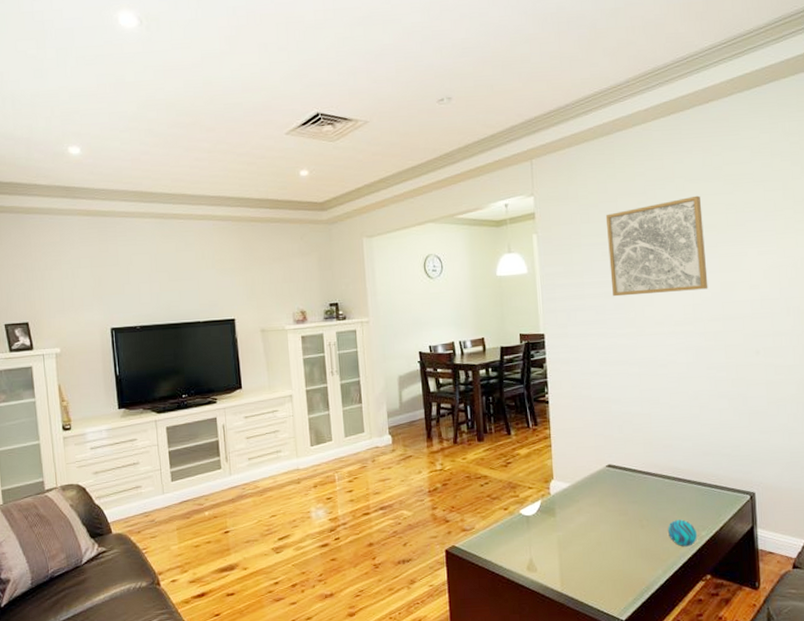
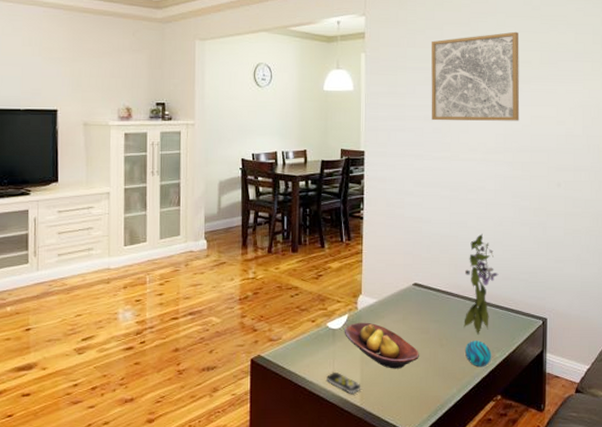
remote control: none [523,558,561,581] -> present [325,371,361,395]
fruit bowl: none [538,507,619,553] -> present [344,322,419,369]
plant: none [661,409,698,514] -> present [464,233,499,335]

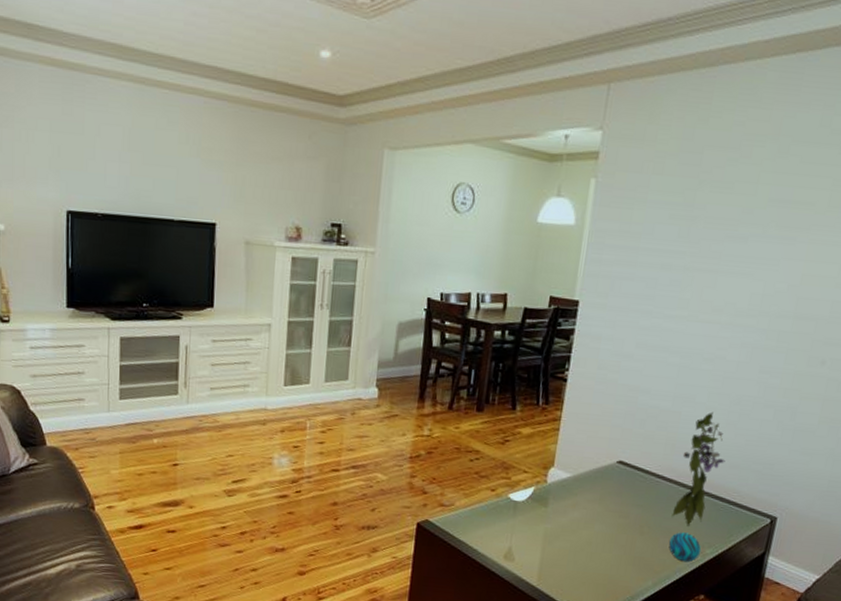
remote control: present [325,371,361,395] -> none [500,547,541,574]
fruit bowl: present [344,322,419,369] -> none [527,497,614,553]
wall art: present [431,31,520,121] -> none [670,162,805,279]

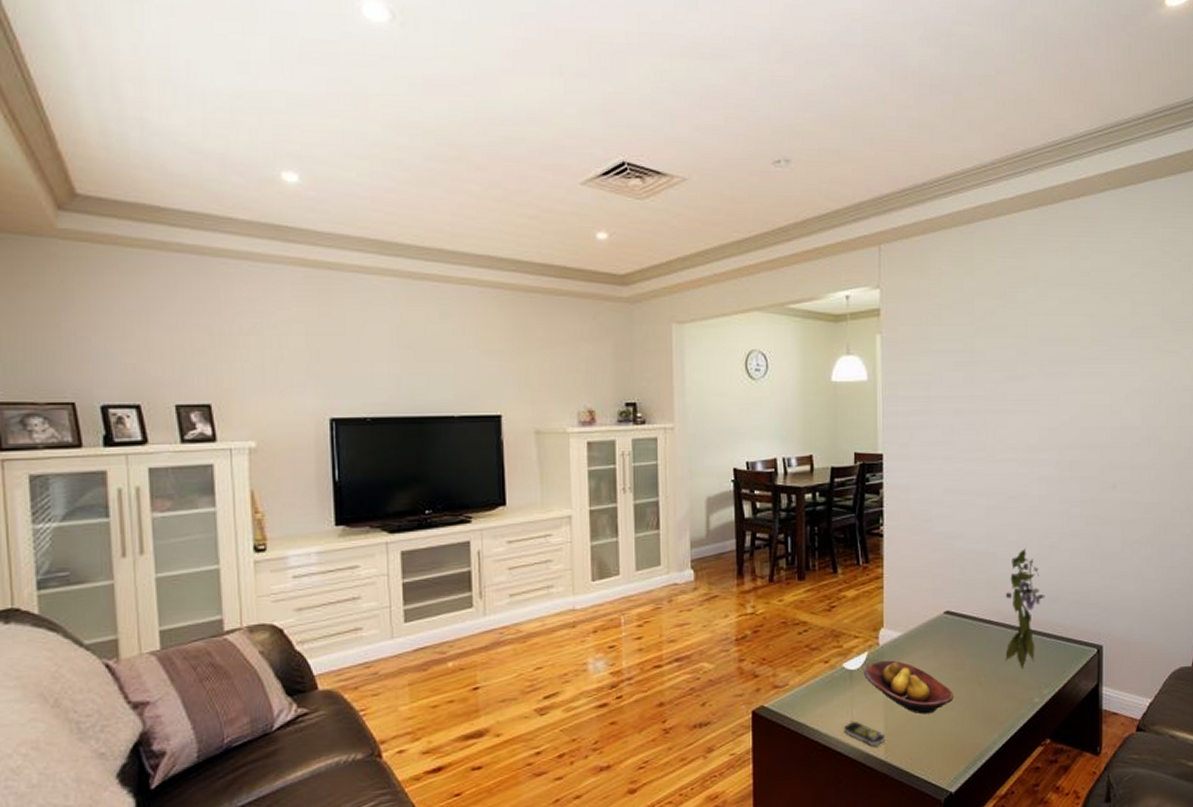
remote control: none [500,547,541,574] -> present [843,721,886,747]
fruit bowl: none [527,497,614,553] -> present [863,660,953,714]
decorative ball: present [668,532,702,563] -> none [1007,675,1039,707]

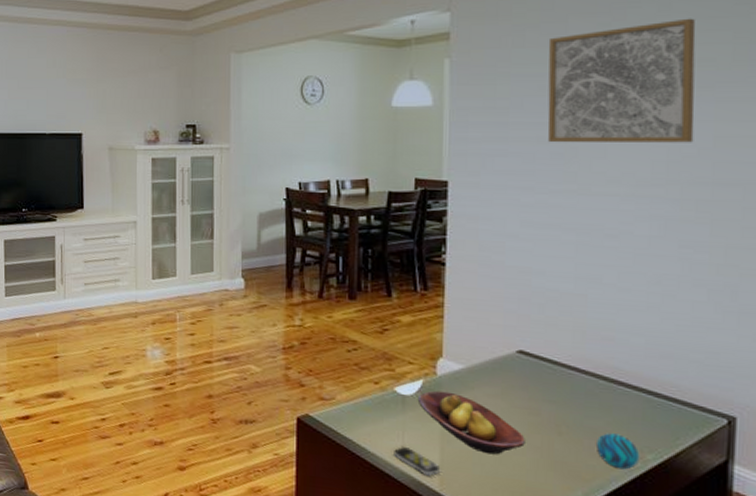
wall art: none [960,303,1067,415] -> present [547,18,696,143]
plant: present [1005,548,1045,669] -> none [594,293,654,426]
decorative ball: none [1007,675,1039,707] -> present [595,433,640,470]

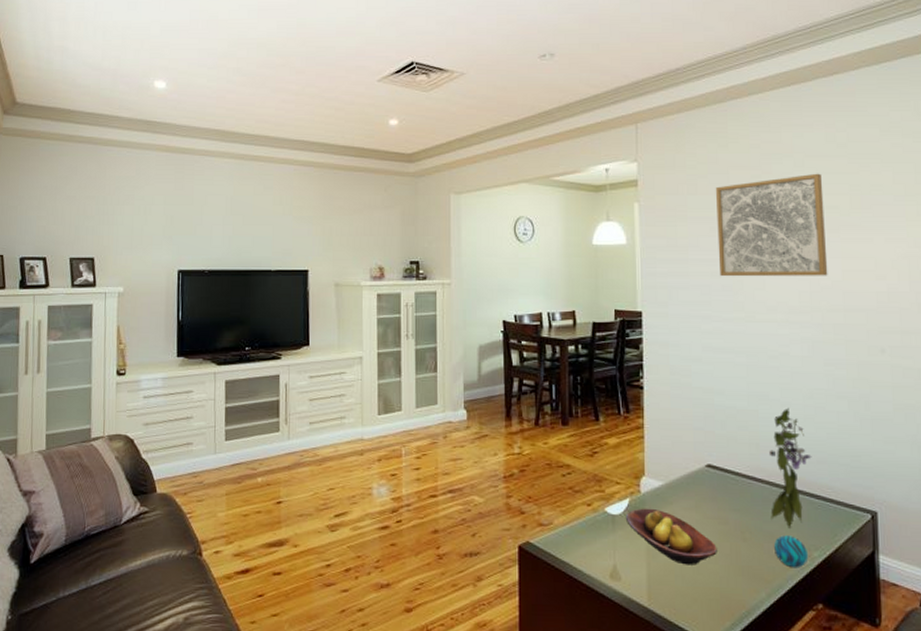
remote control: present [392,445,441,477] -> none [605,564,648,593]
plant: none [594,293,654,426] -> present [768,407,812,528]

